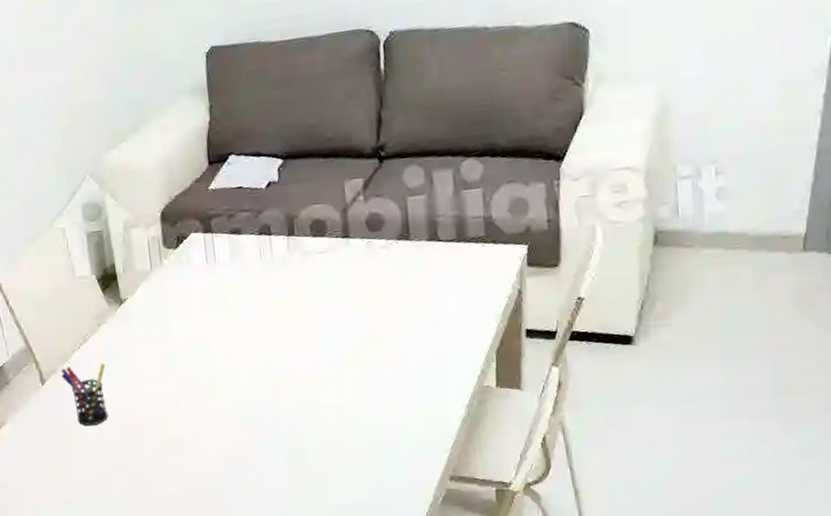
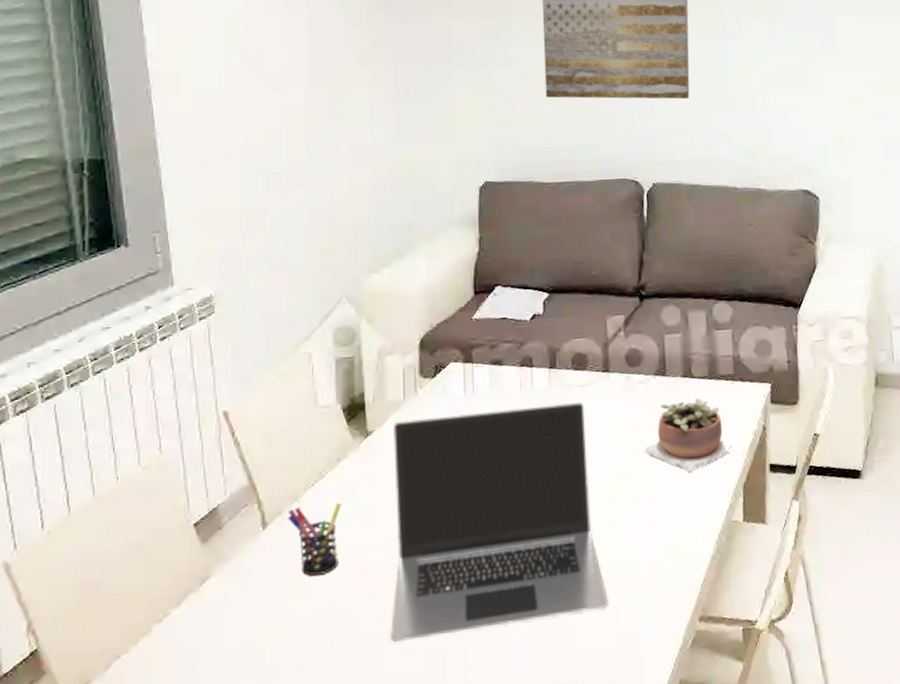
laptop: none [143,269,357,484] -> present [391,402,608,642]
succulent plant: none [389,262,484,337] -> present [645,398,733,472]

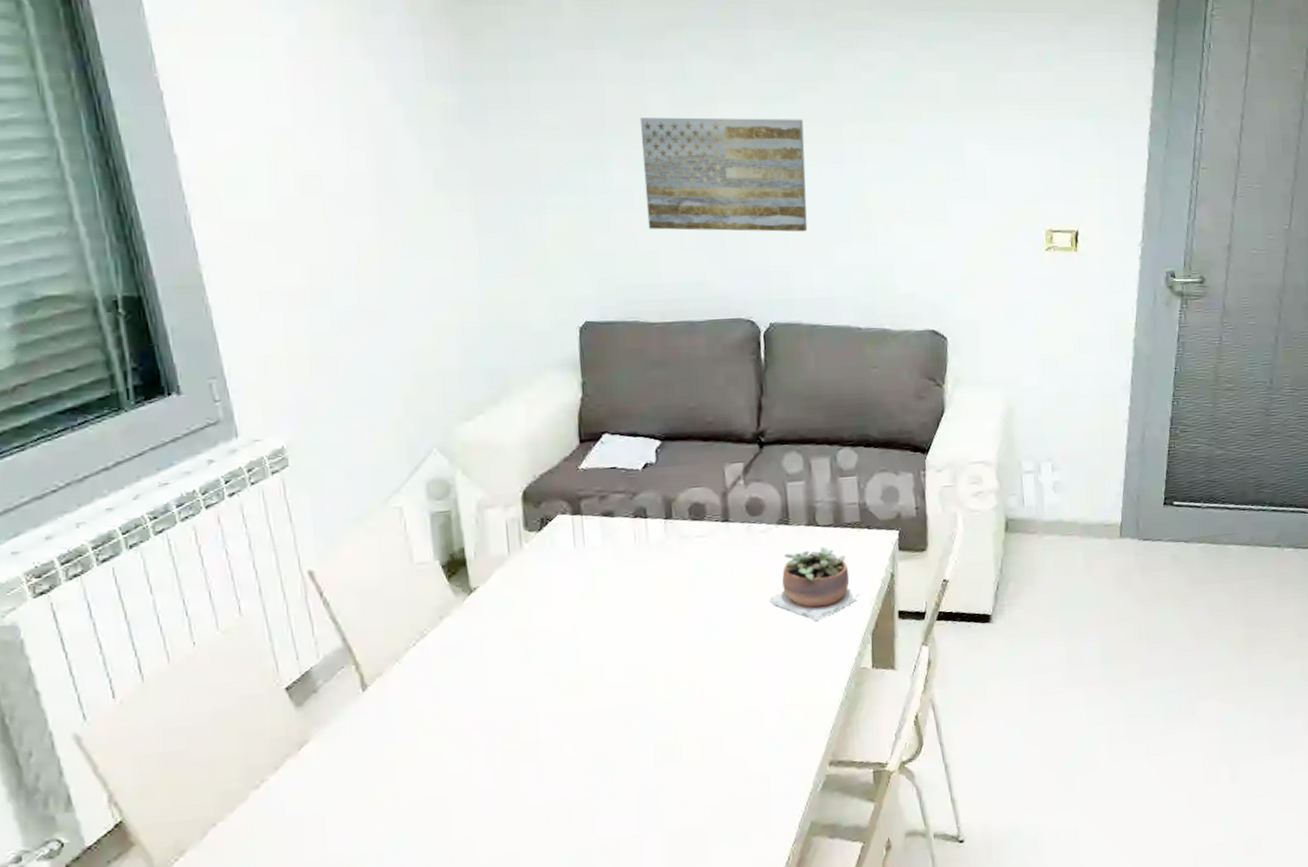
pen holder: present [287,502,342,576] -> none [389,661,448,736]
laptop: present [391,402,608,642] -> none [498,553,736,798]

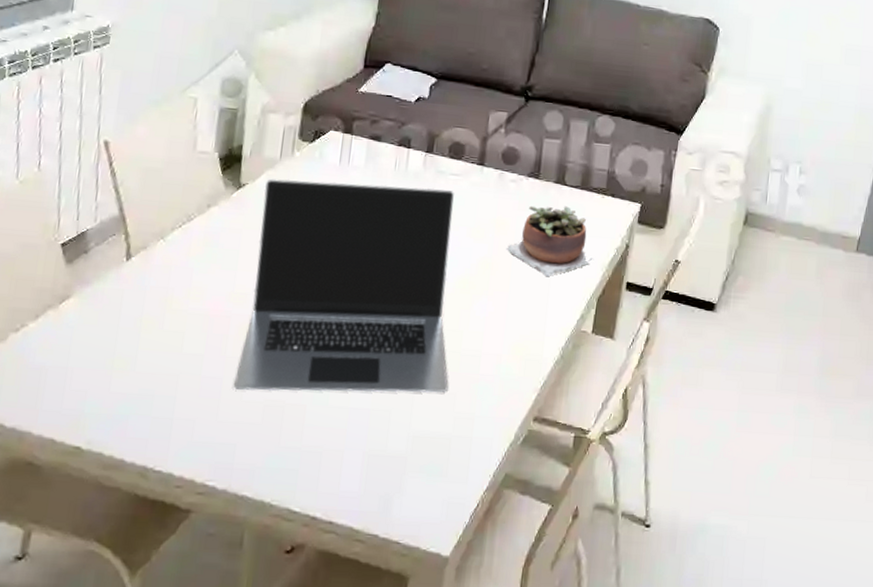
laptop: none [498,553,736,798] -> present [234,179,454,393]

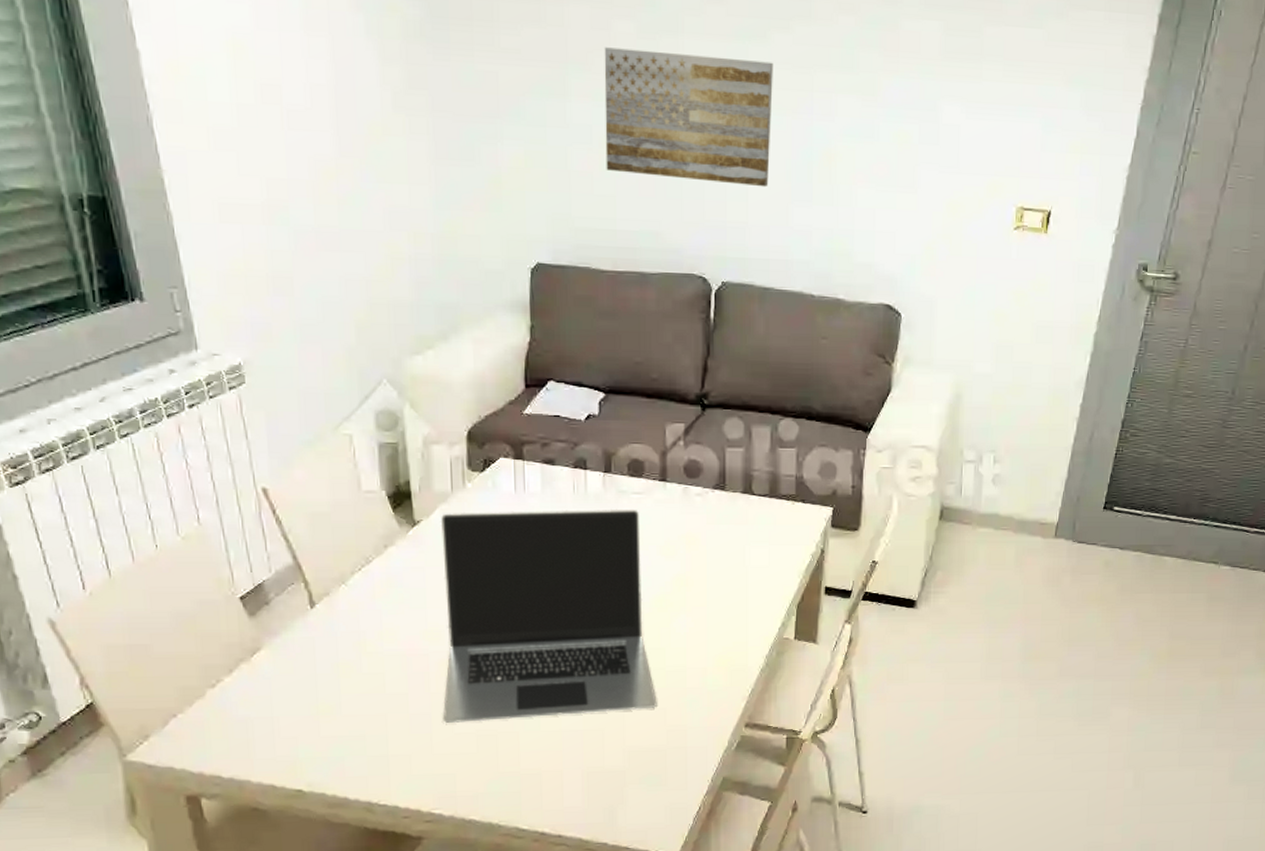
succulent plant: present [507,205,593,276] -> none [700,516,789,588]

